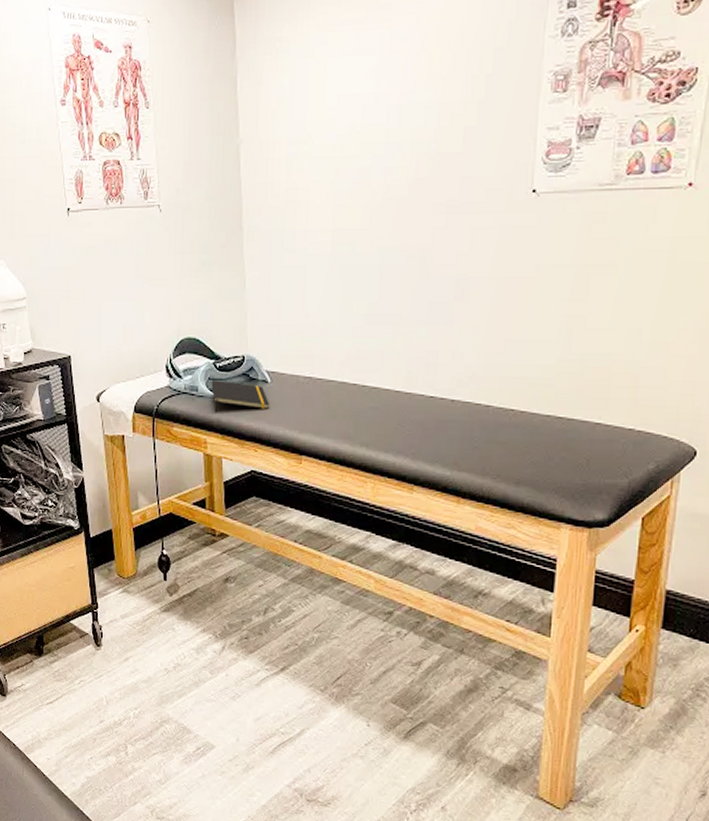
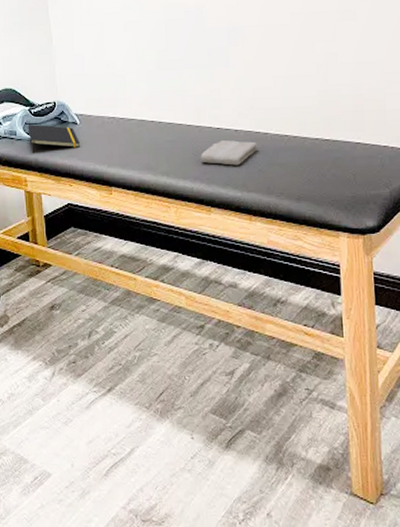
washcloth: none [407,410,476,441] -> present [200,139,257,166]

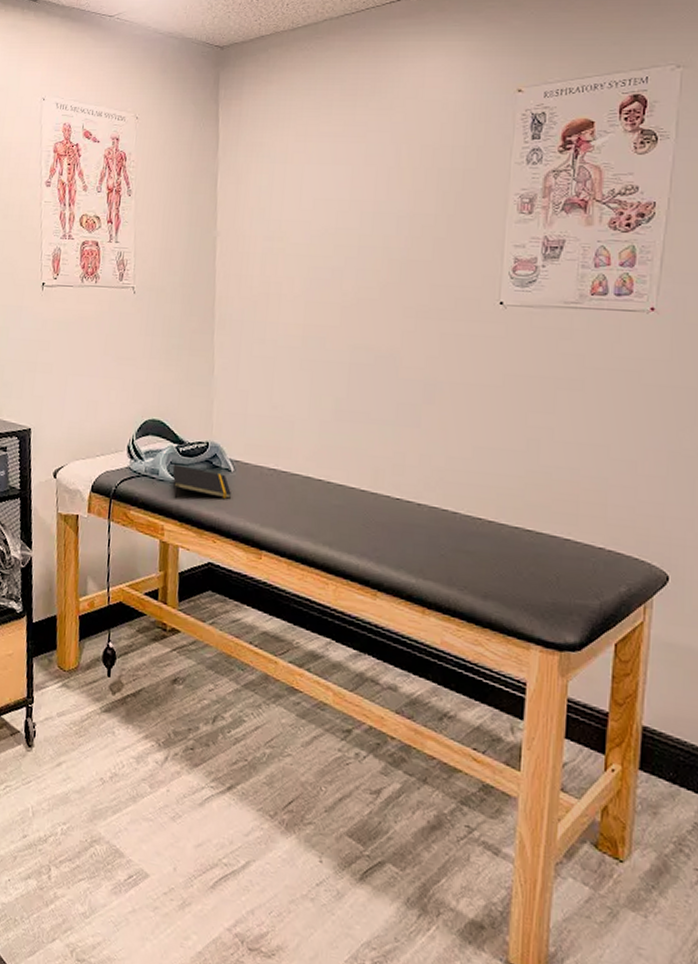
washcloth: present [200,139,257,166] -> none [371,513,443,546]

